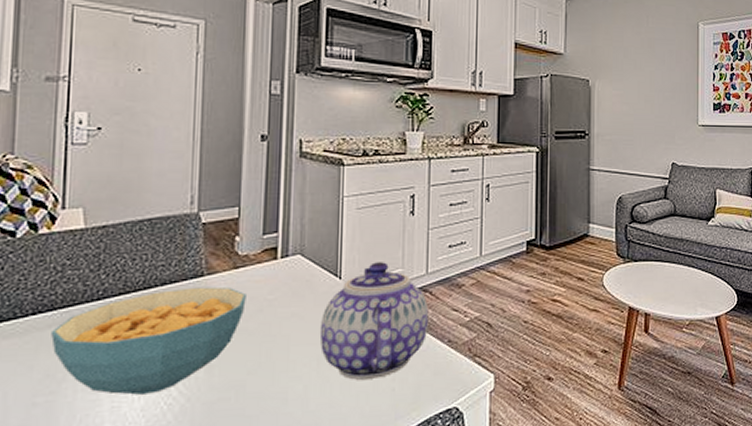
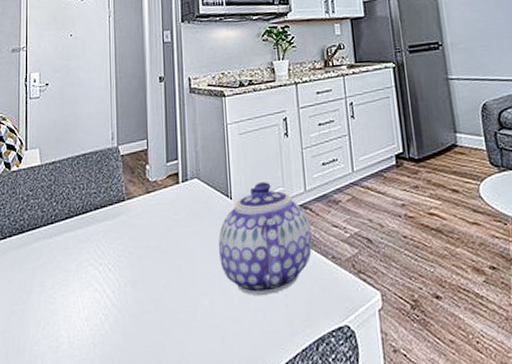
cereal bowl: present [51,286,246,395] -> none [22,210,158,306]

